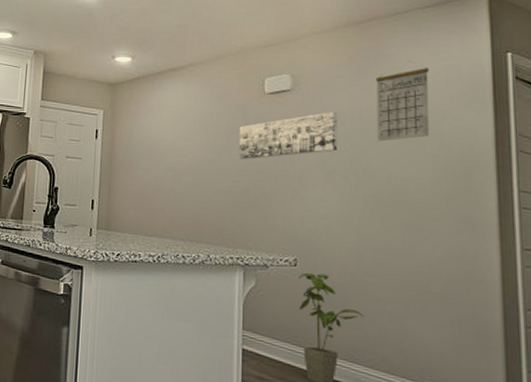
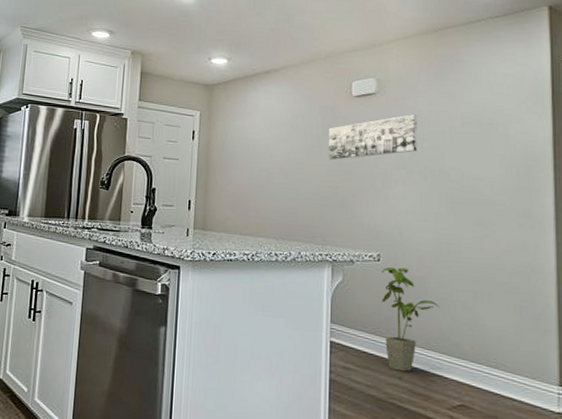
calendar: present [375,61,430,142] -> none [451,67,498,143]

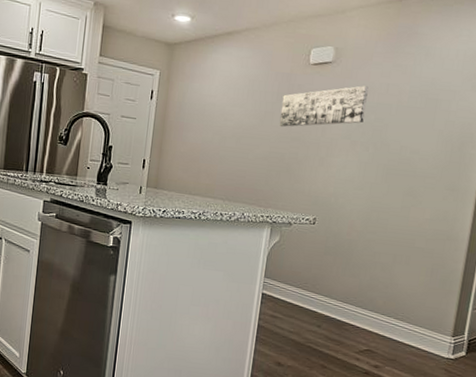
house plant: present [382,267,439,372] -> none [310,230,362,321]

